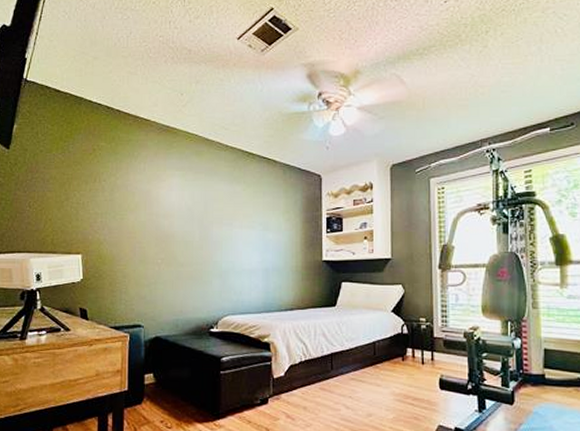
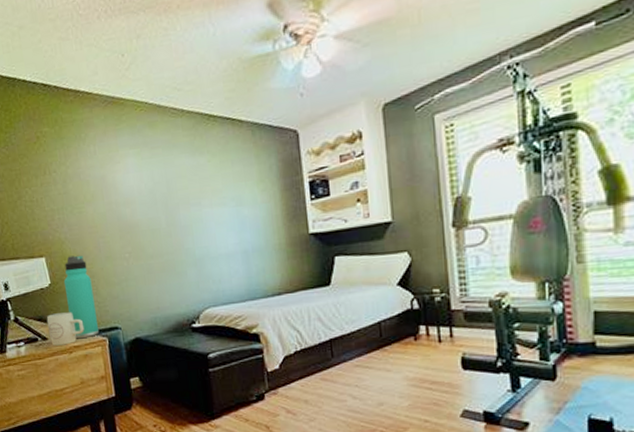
mug: none [72,307,109,338] -> present [46,312,85,346]
thermos bottle: none [95,256,123,333] -> present [63,255,100,339]

